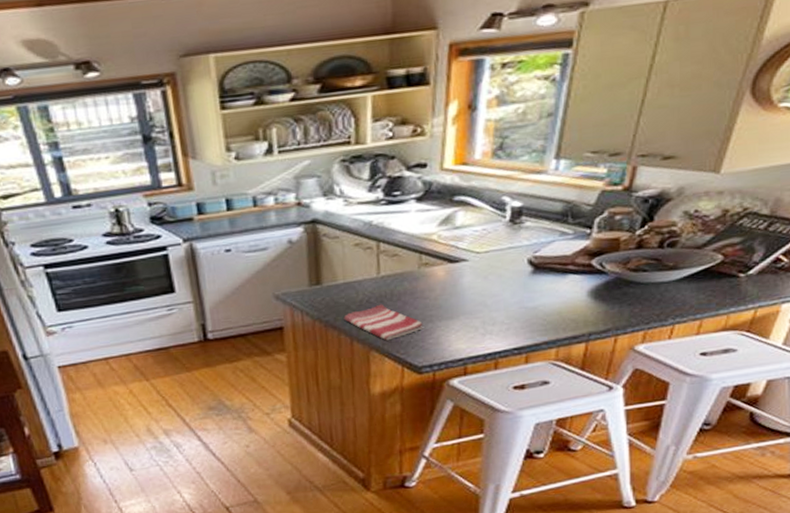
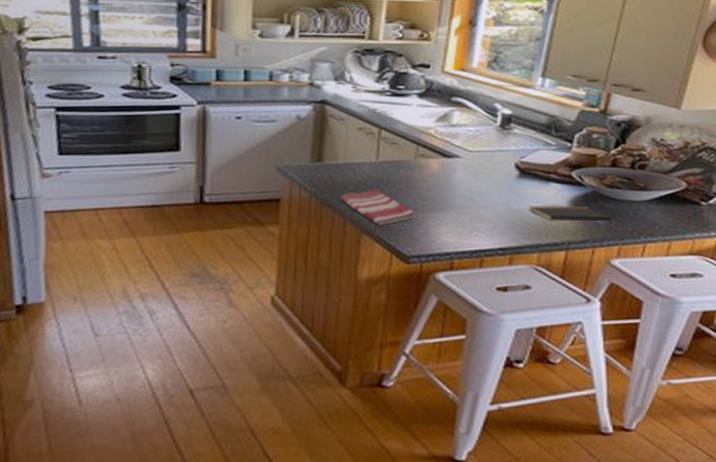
notepad: none [544,295,636,315] -> present [528,205,611,229]

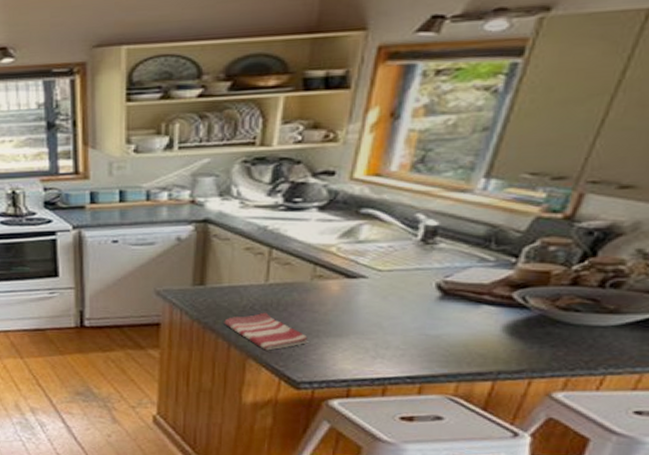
notepad: present [528,205,611,229] -> none [449,330,561,358]

